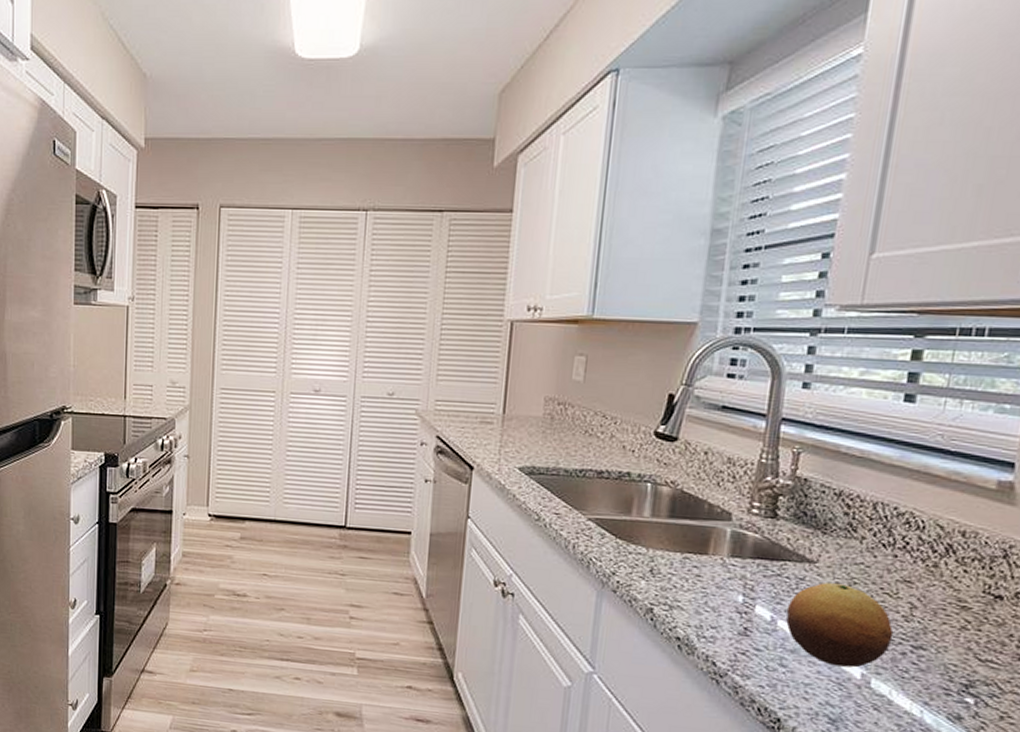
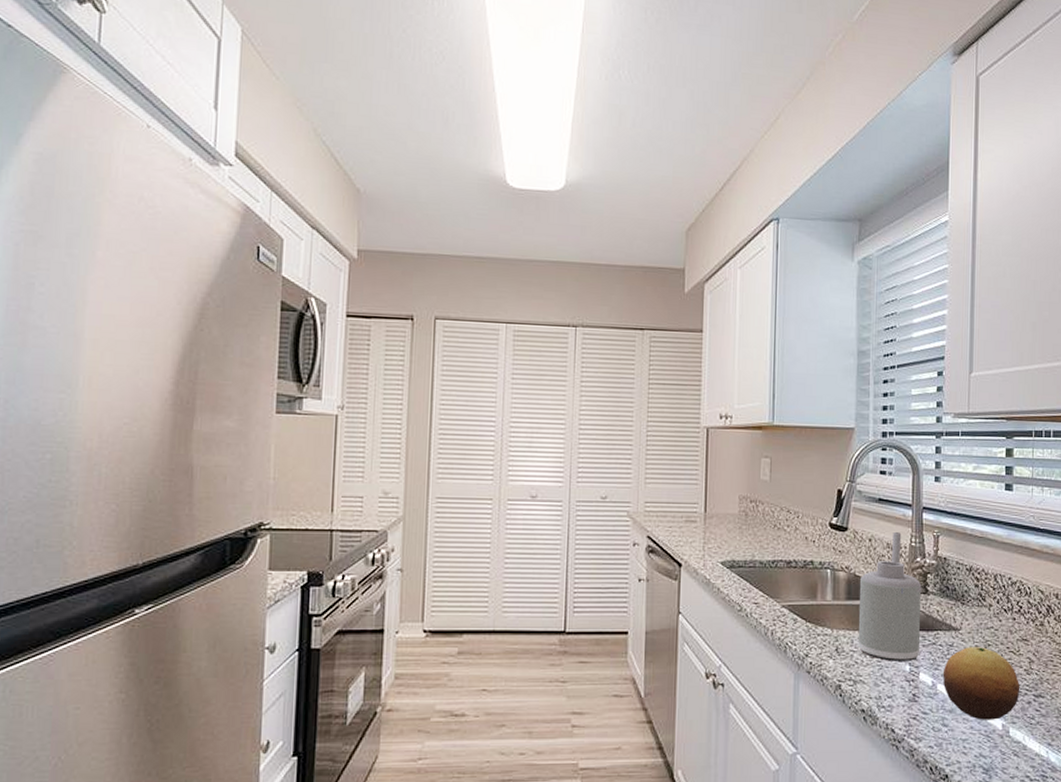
soap dispenser: none [678,446,770,592] -> present [857,532,922,661]

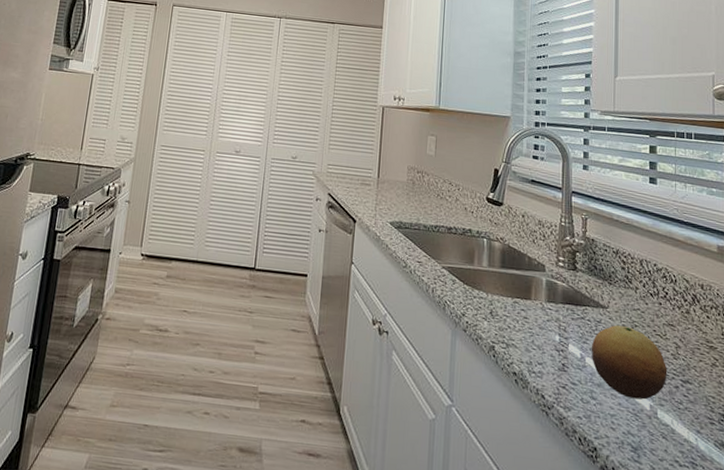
soap dispenser: present [857,532,922,661] -> none [510,211,571,332]

